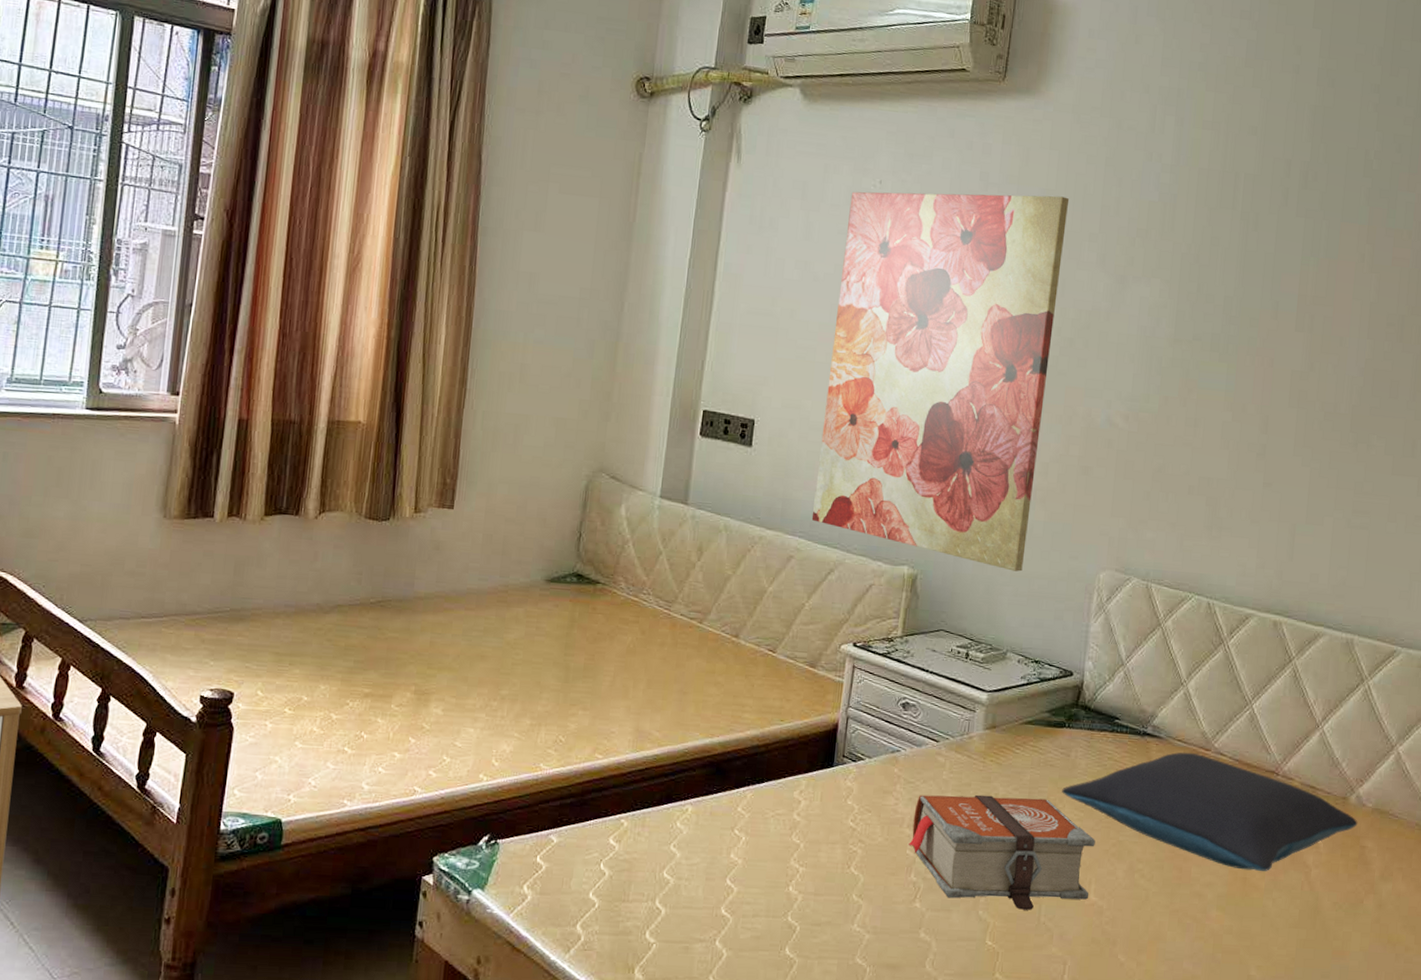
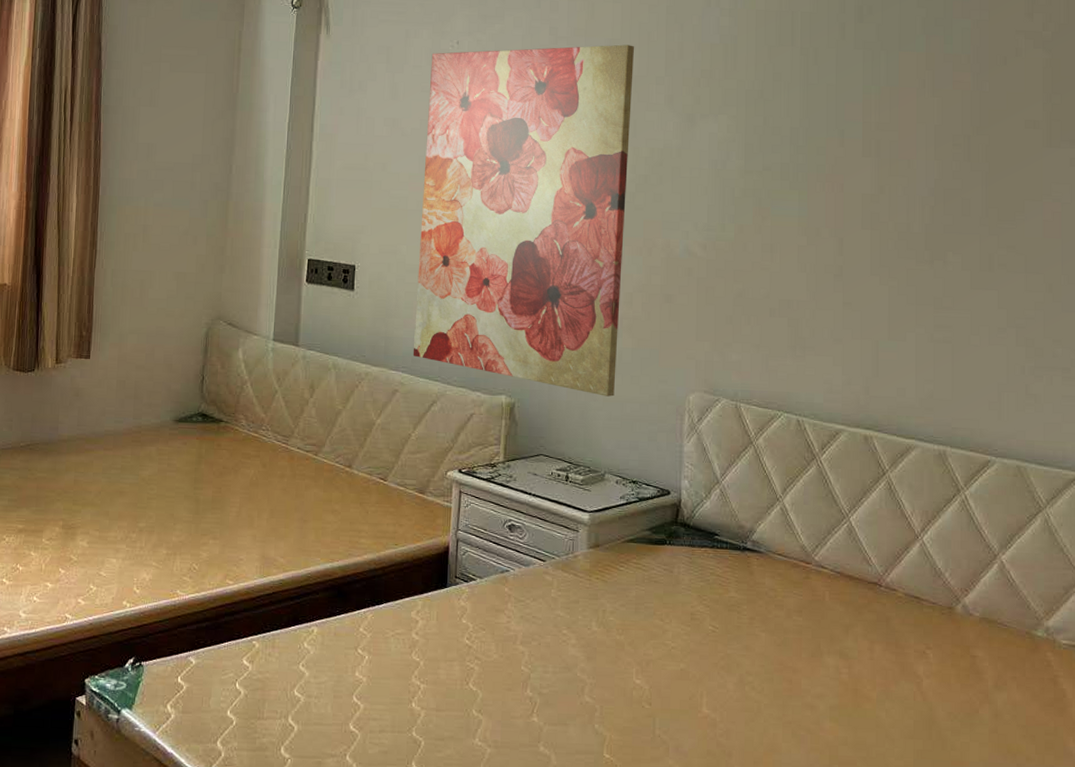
bible: present [908,794,1095,910] -> none [523,611,704,723]
pillow: present [1062,752,1358,871] -> none [667,565,966,682]

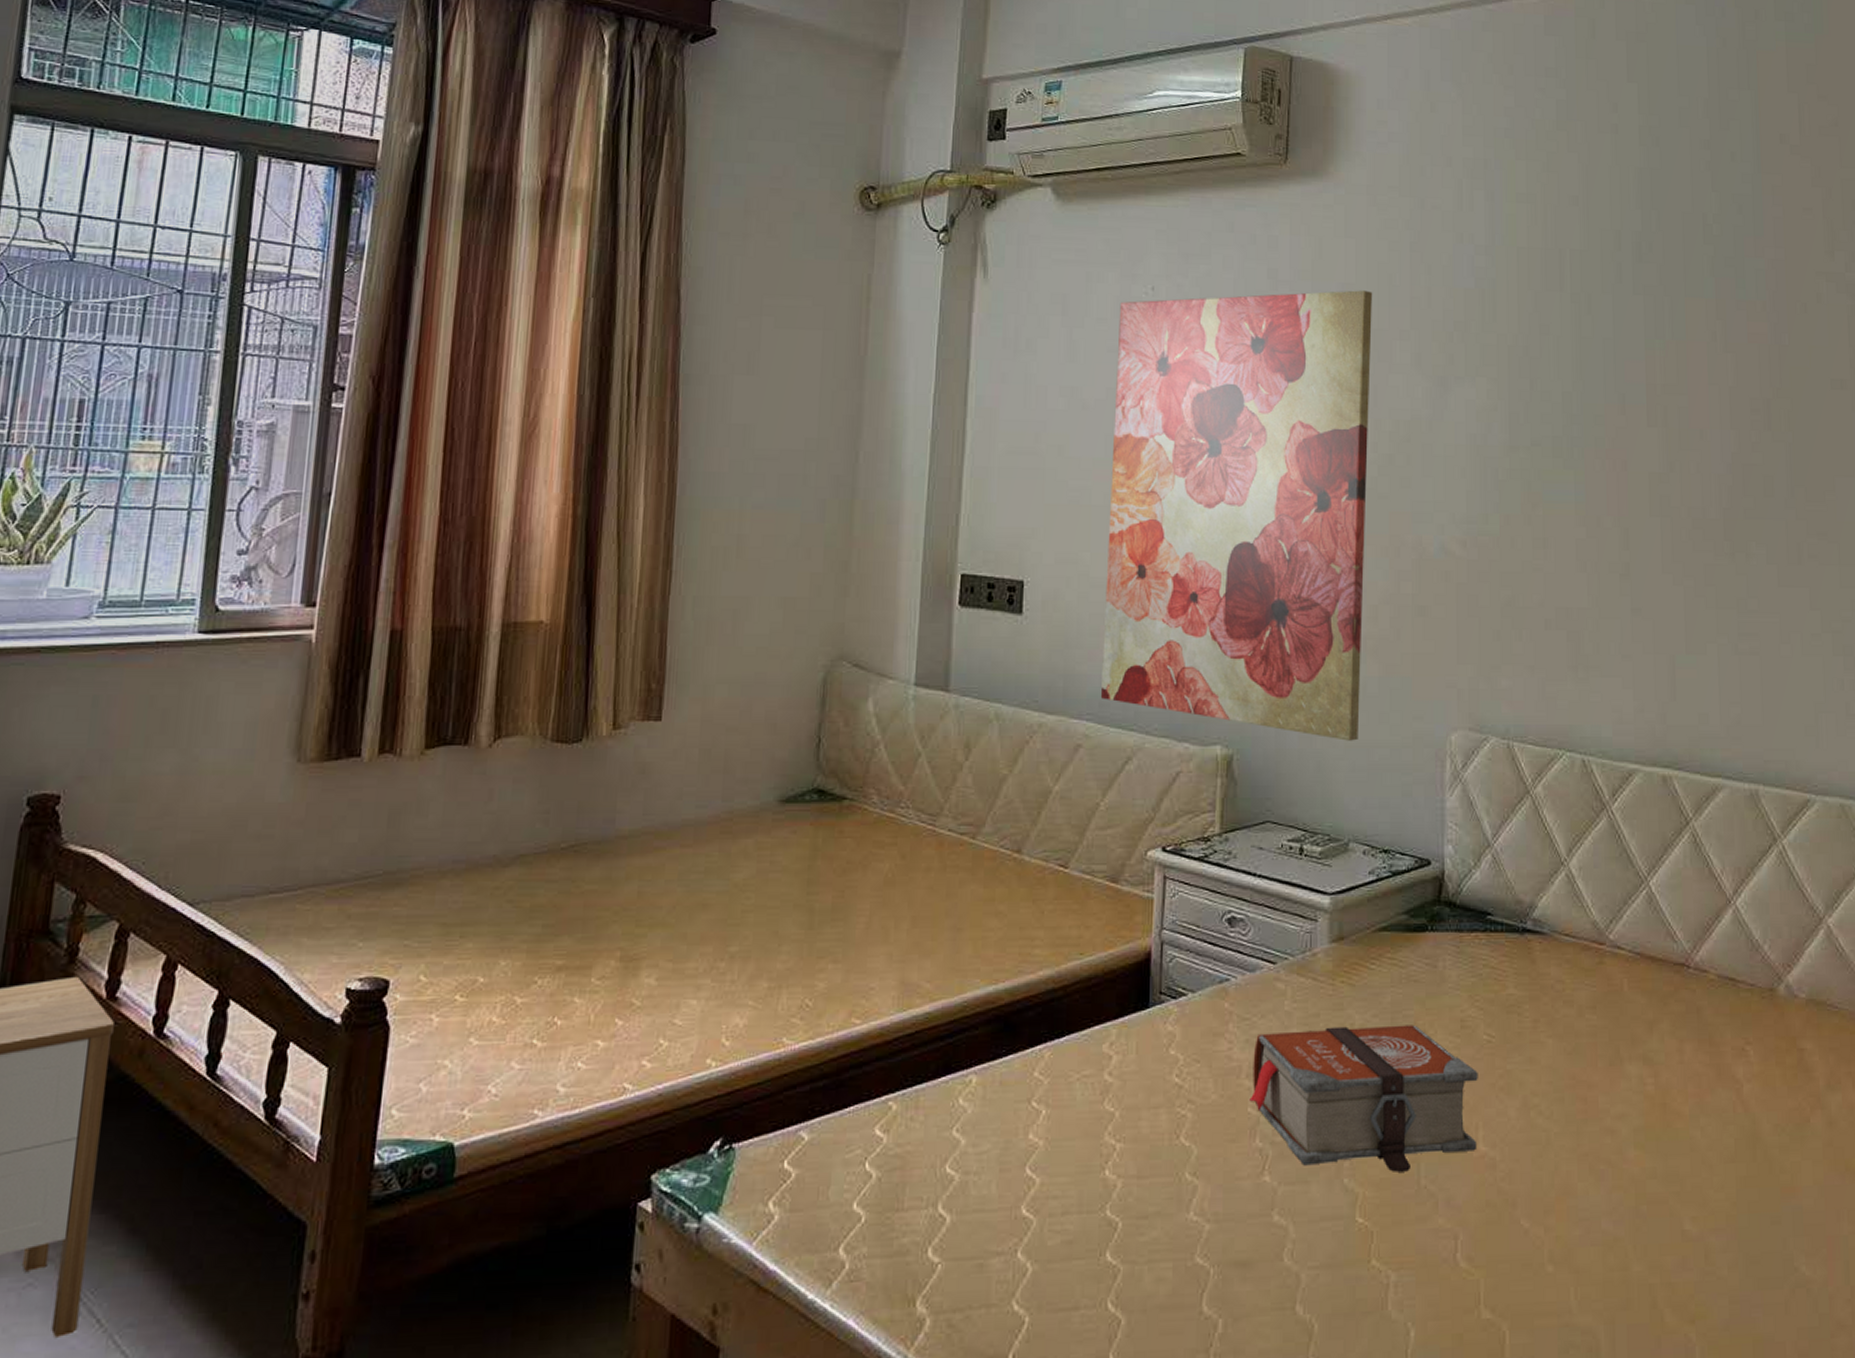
bible: none [523,611,704,723] -> present [1249,1025,1478,1172]

